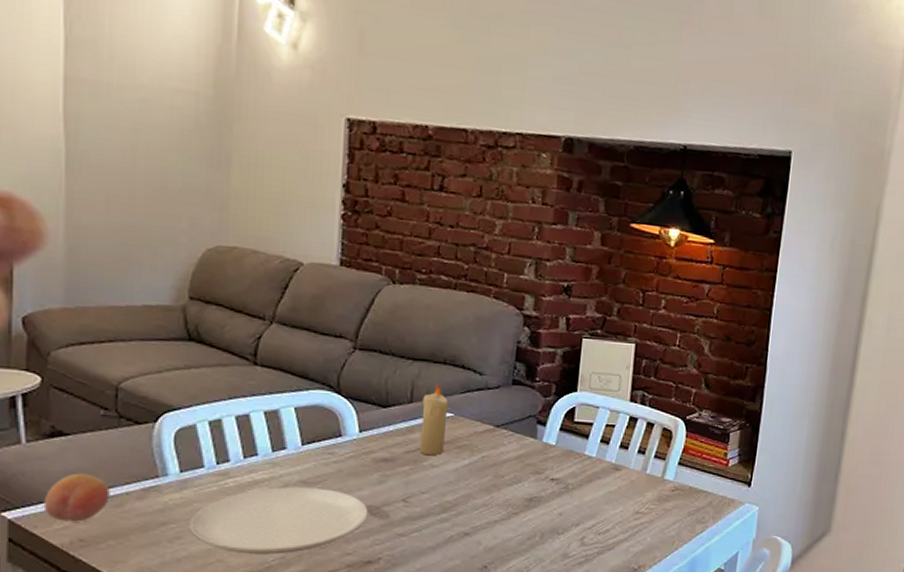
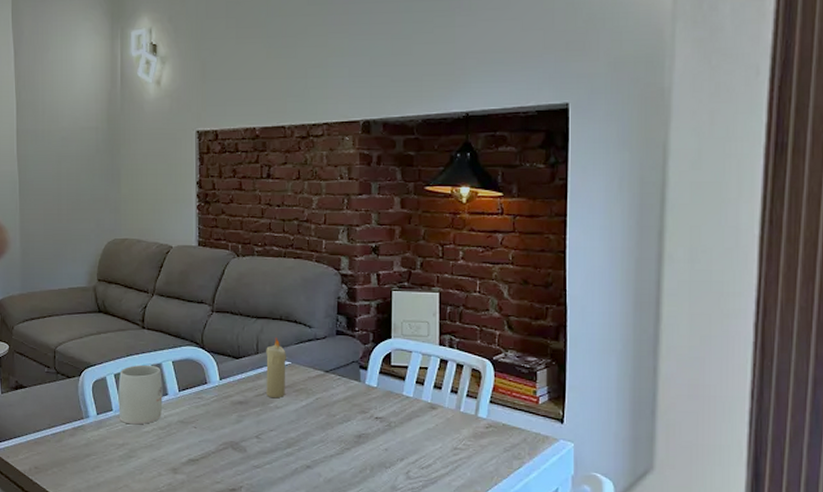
fruit: present [43,473,110,522] -> none [12,416,53,454]
plate: present [189,487,368,554] -> none [105,426,230,482]
mug: none [213,410,280,486] -> present [118,364,163,425]

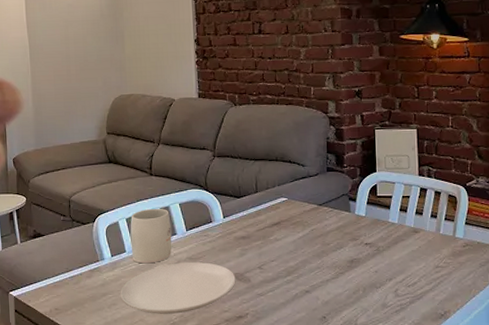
plate: none [105,426,230,482] -> present [120,262,236,314]
candle: present [266,338,286,399] -> none [264,177,283,232]

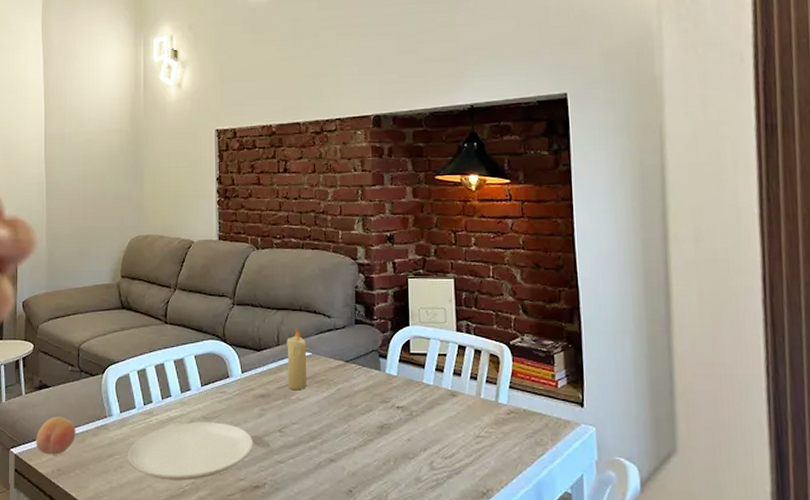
fruit: none [33,261,71,296] -> present [35,416,76,455]
mug: present [130,208,172,264] -> none [141,360,185,422]
candle: none [264,177,283,232] -> present [287,329,307,391]

